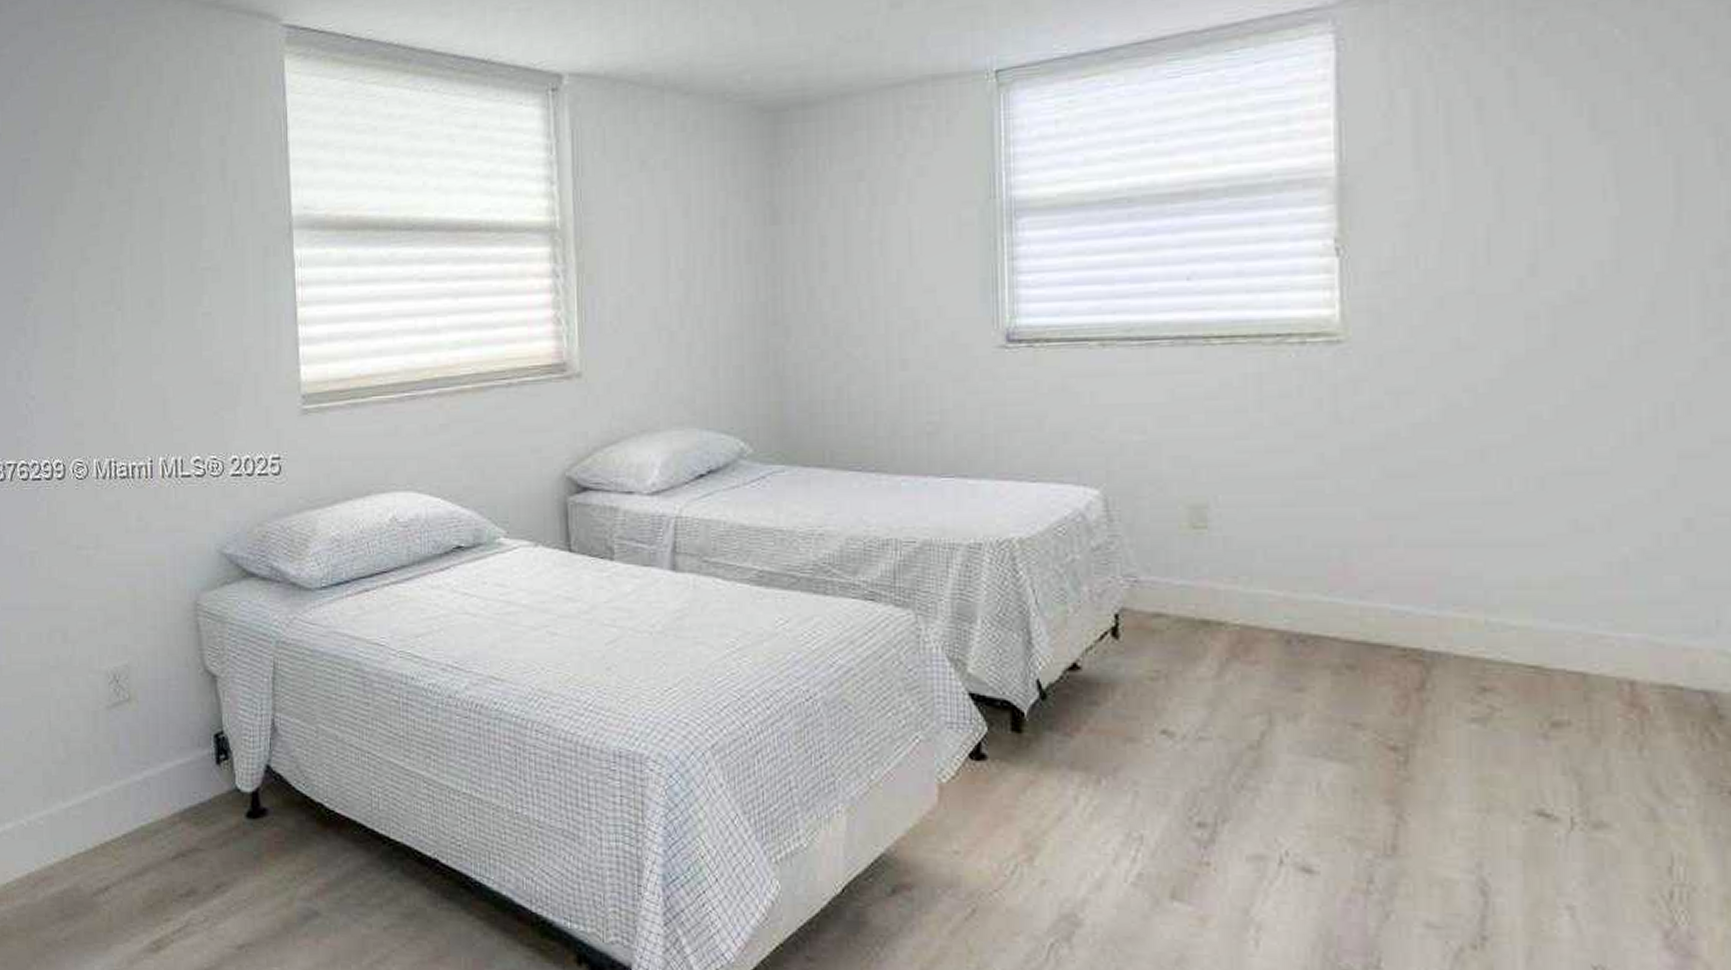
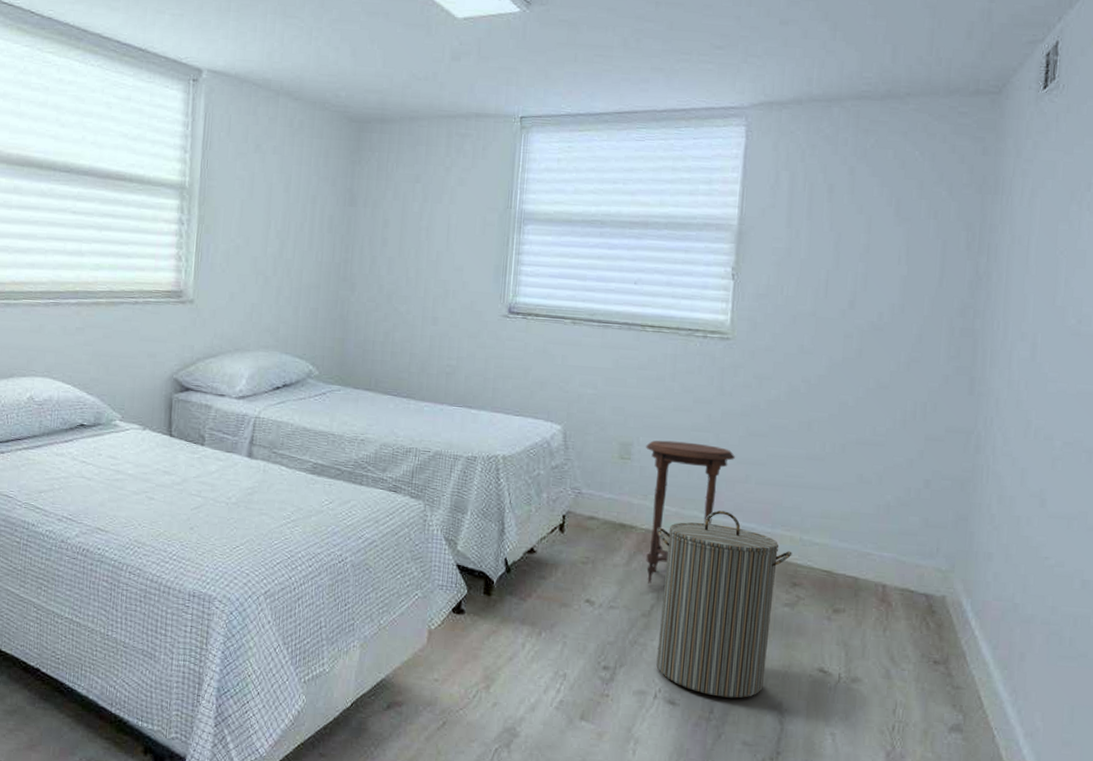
side table: none [1229,496,1370,702] -> present [646,440,736,584]
laundry hamper: none [1260,590,1475,860] -> present [656,510,792,699]

